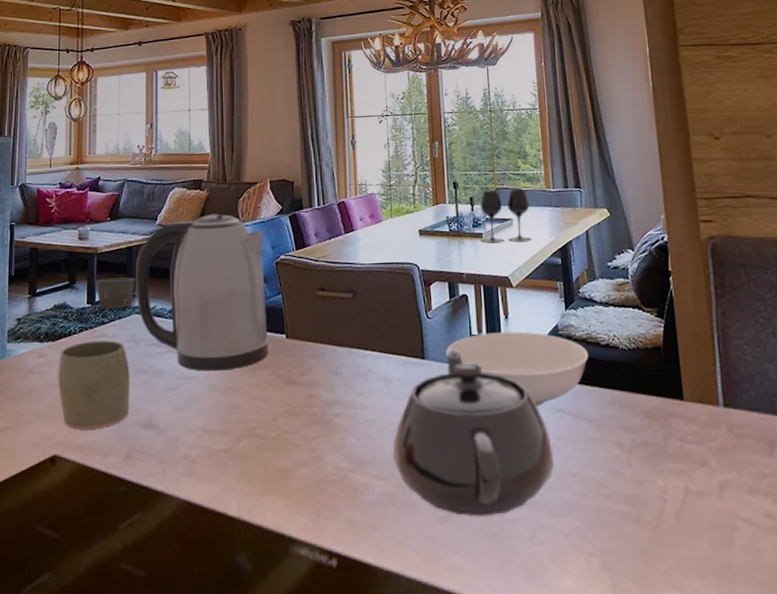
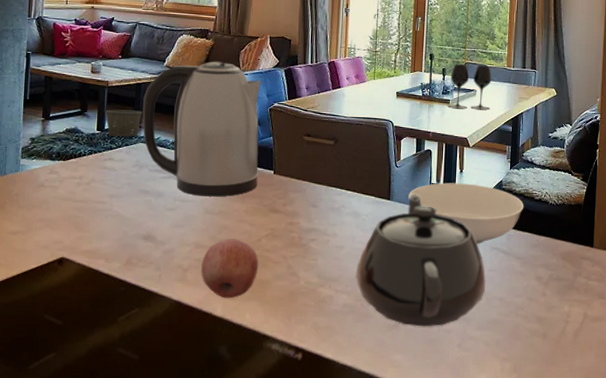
mug: present [58,340,130,430] -> none [67,163,134,238]
fruit: none [210,419,277,494] -> present [200,239,259,299]

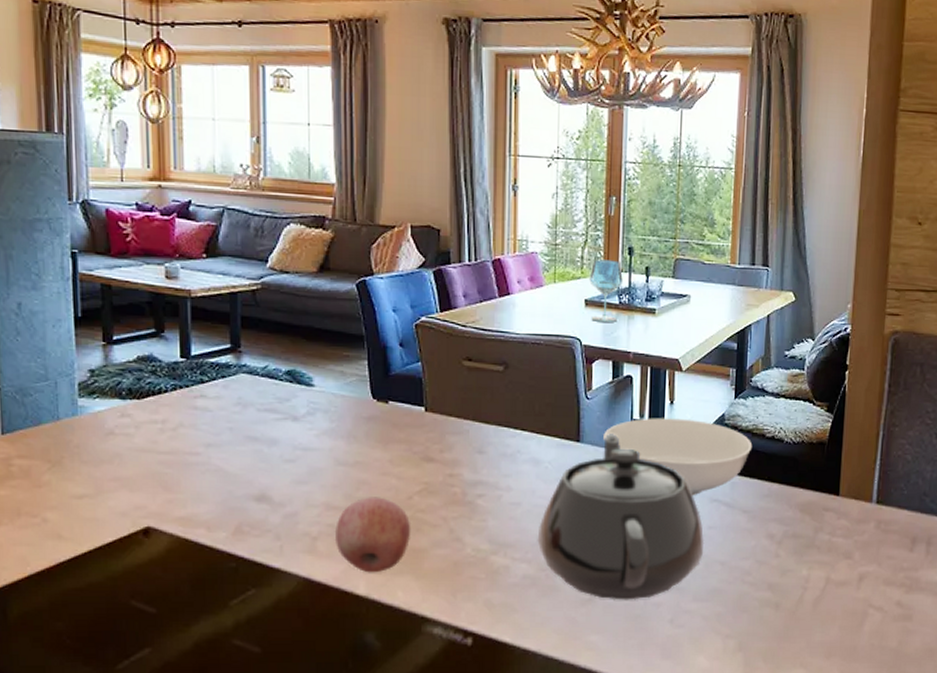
basket: present [105,109,142,137] -> none [190,328,242,366]
kettle: present [142,61,262,197] -> none [241,260,404,443]
wine glass: none [400,63,425,110] -> present [589,259,623,323]
wine glass: present [449,63,492,111] -> none [654,259,711,322]

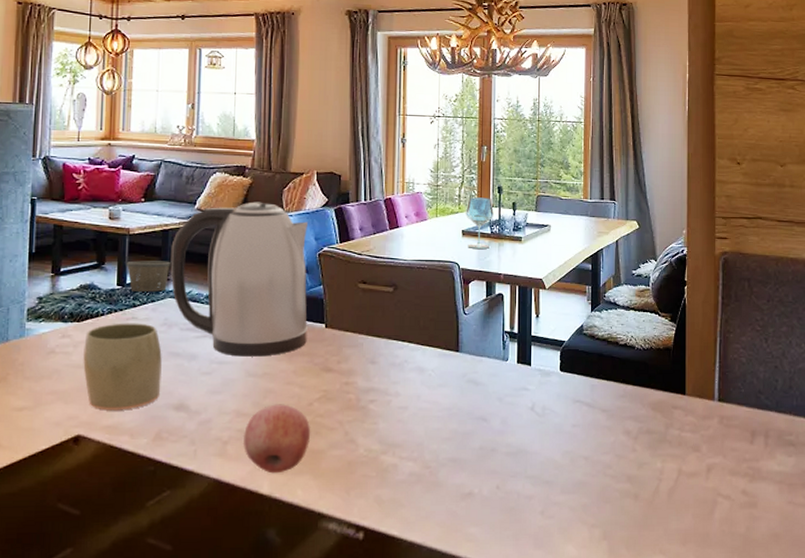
mug: none [147,401,238,501] -> present [83,323,162,411]
basket: none [190,328,242,366] -> present [127,260,171,292]
kettle: none [241,260,404,443] -> present [170,201,309,357]
teapot: present [537,434,705,600] -> none [422,344,570,494]
bowl: present [603,418,753,495] -> none [479,330,608,397]

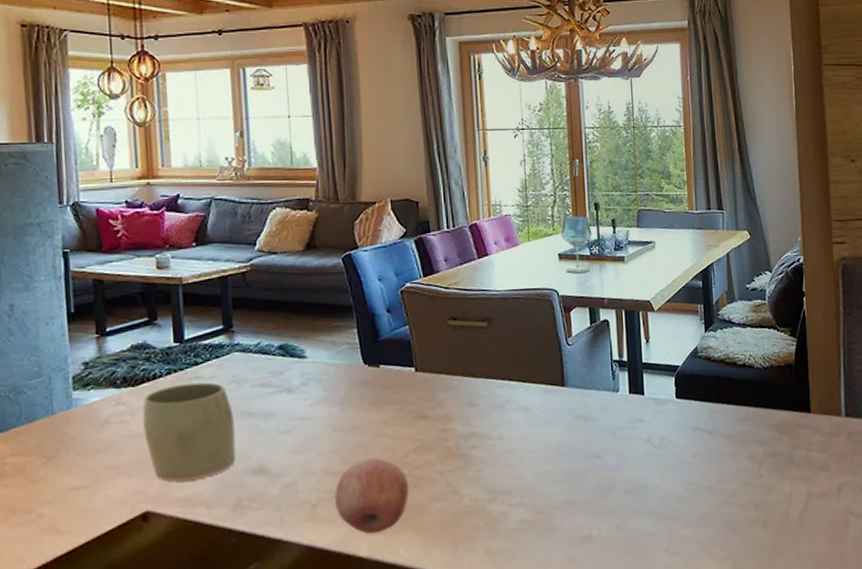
basket: present [127,260,171,292] -> none [183,311,233,348]
kettle: present [170,201,309,357] -> none [232,237,396,411]

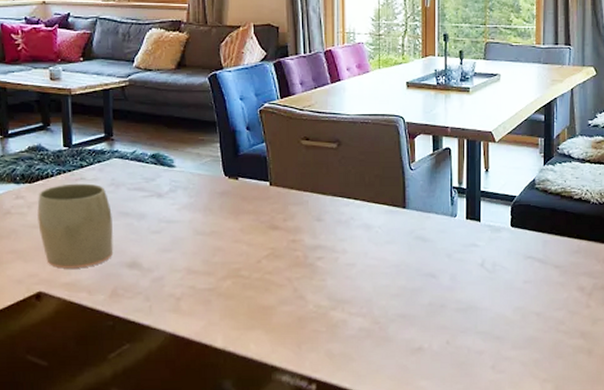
fruit: present [333,458,410,534] -> none [195,261,261,329]
wine glass: present [561,216,592,274] -> none [410,46,439,102]

